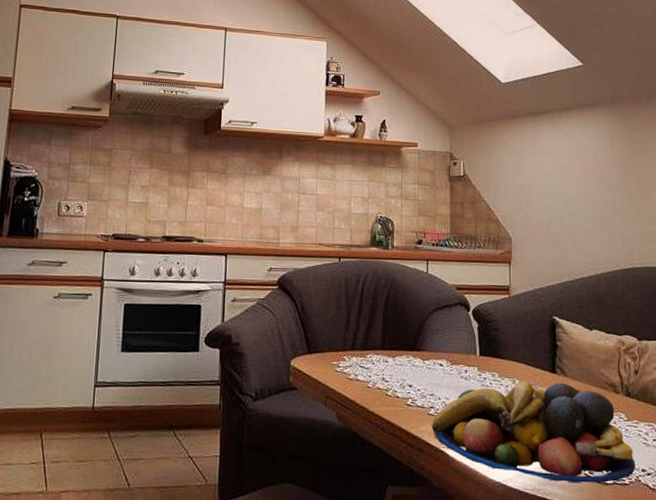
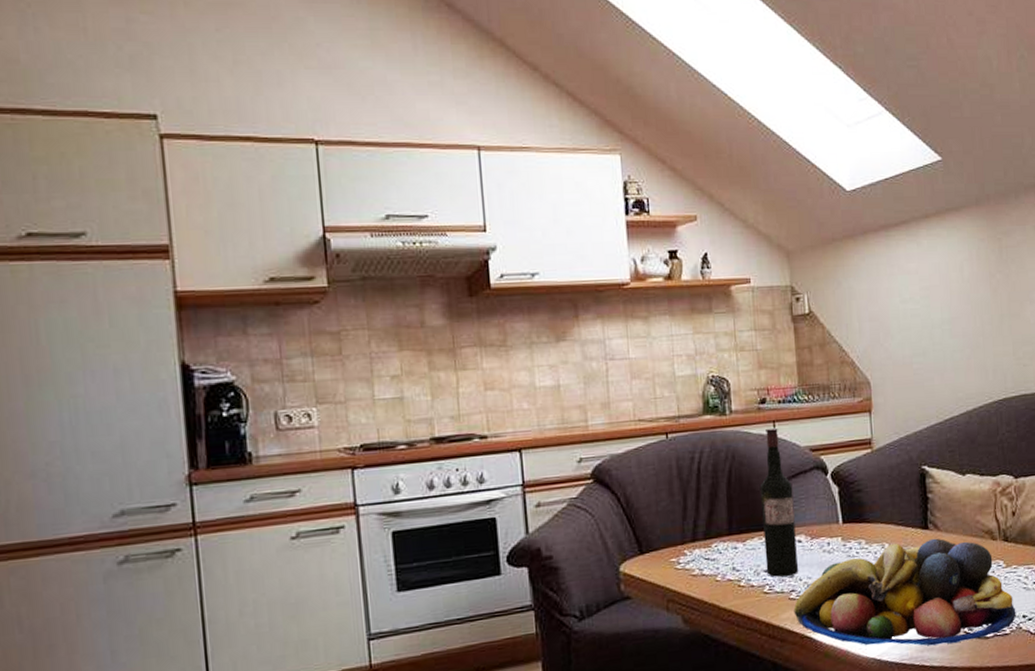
wine bottle: none [410,265,439,394] -> present [759,427,799,577]

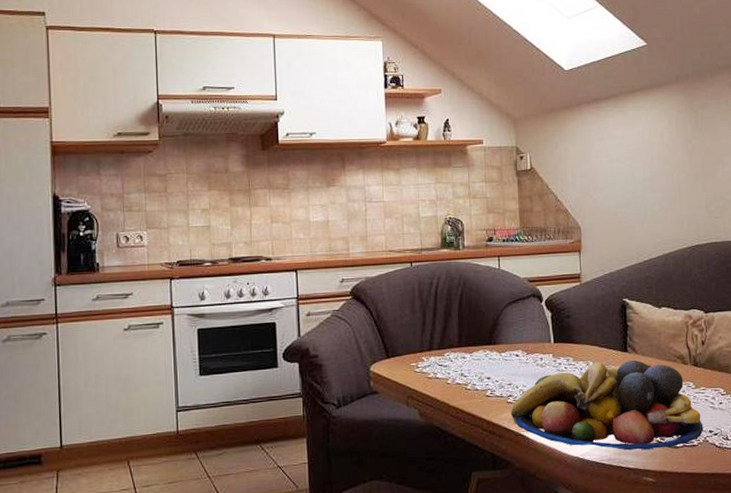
wine bottle: present [759,427,799,577] -> none [485,261,516,384]

